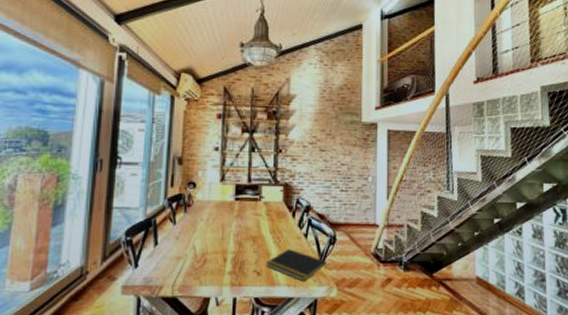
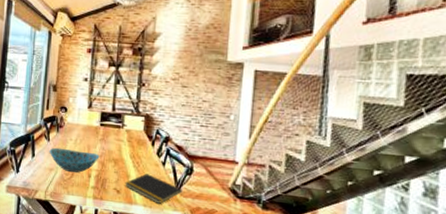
bowl: none [176,231,236,259] -> present [49,147,100,173]

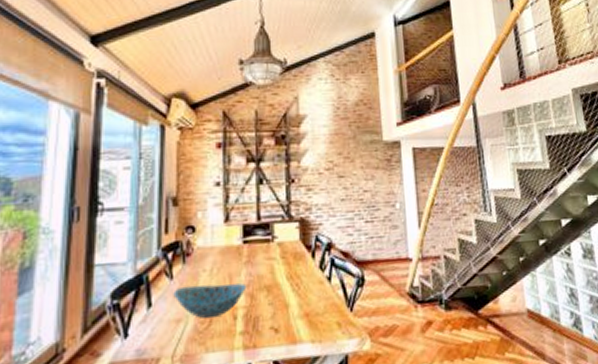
notepad: present [125,173,182,205] -> none [284,296,356,336]

